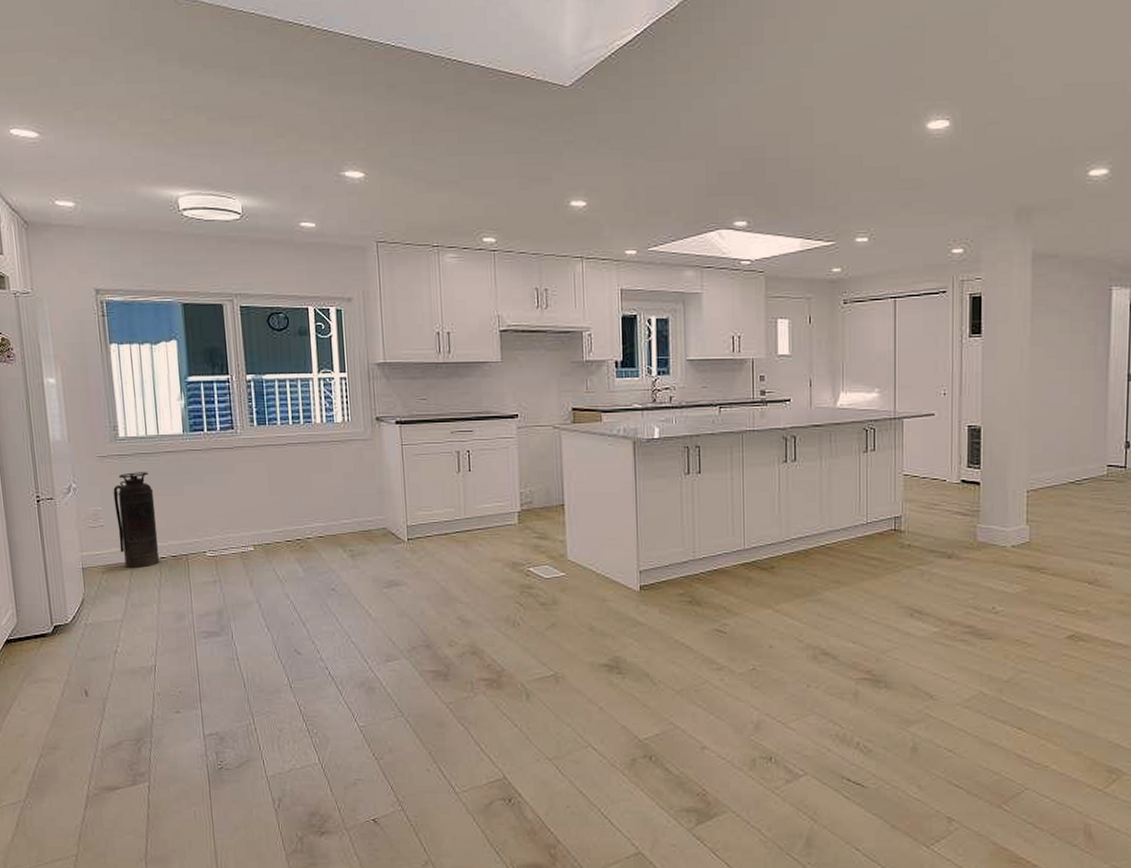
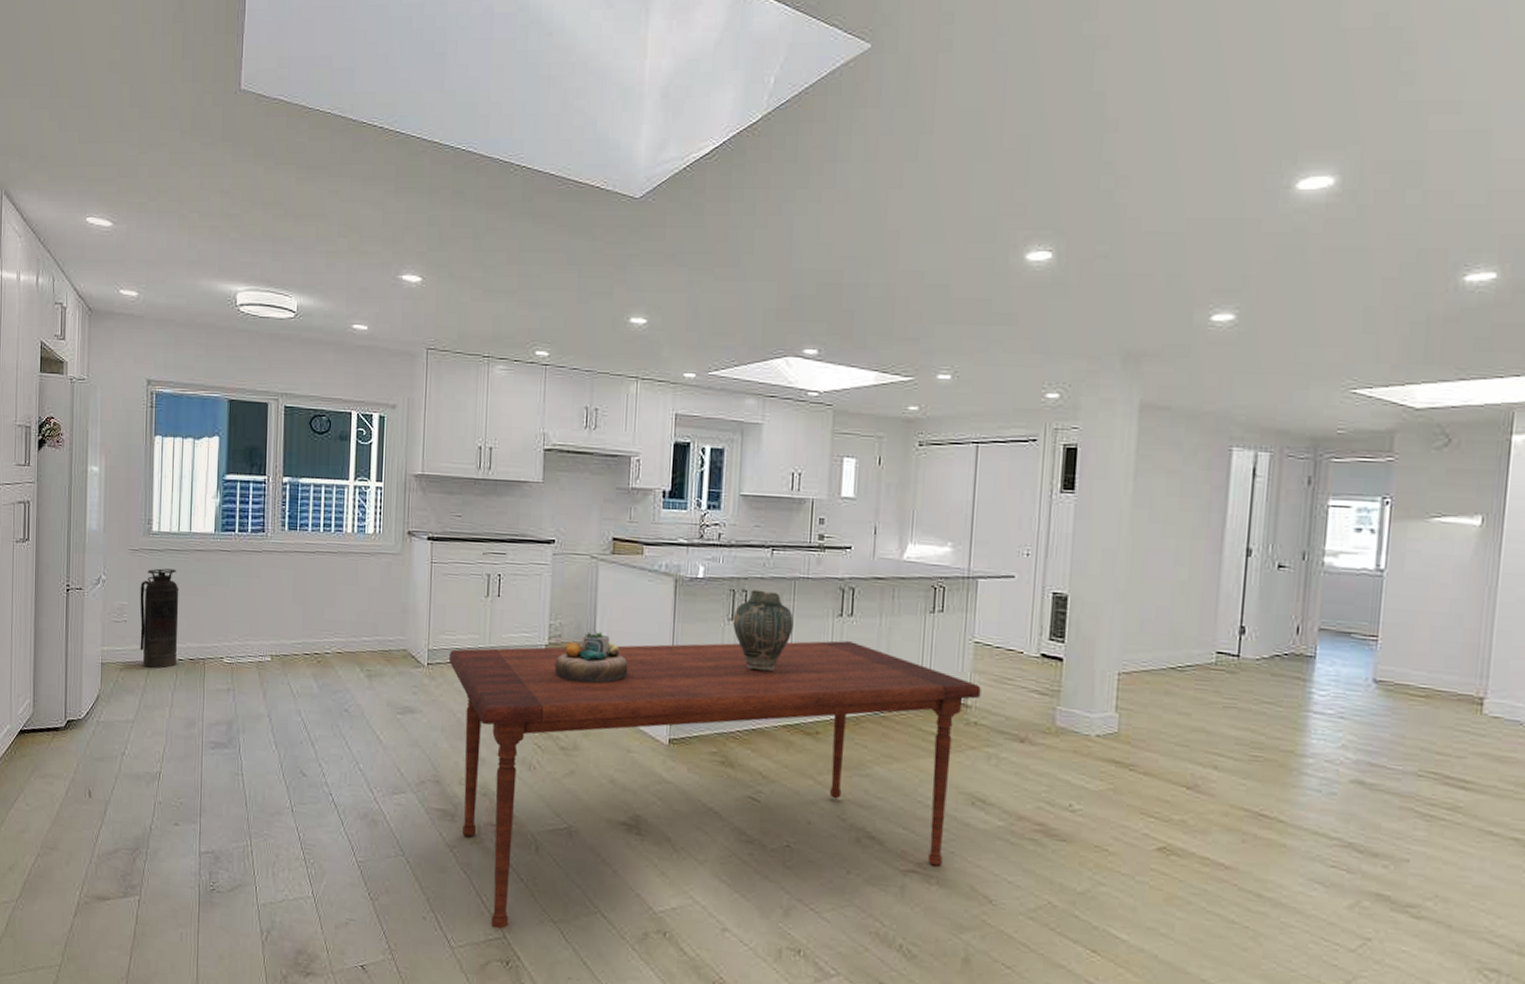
dining table: none [427,484,912,771] -> present [448,640,981,929]
decorative bowl: none [529,494,597,543] -> present [555,630,628,684]
vase: none [689,445,744,517] -> present [732,589,794,672]

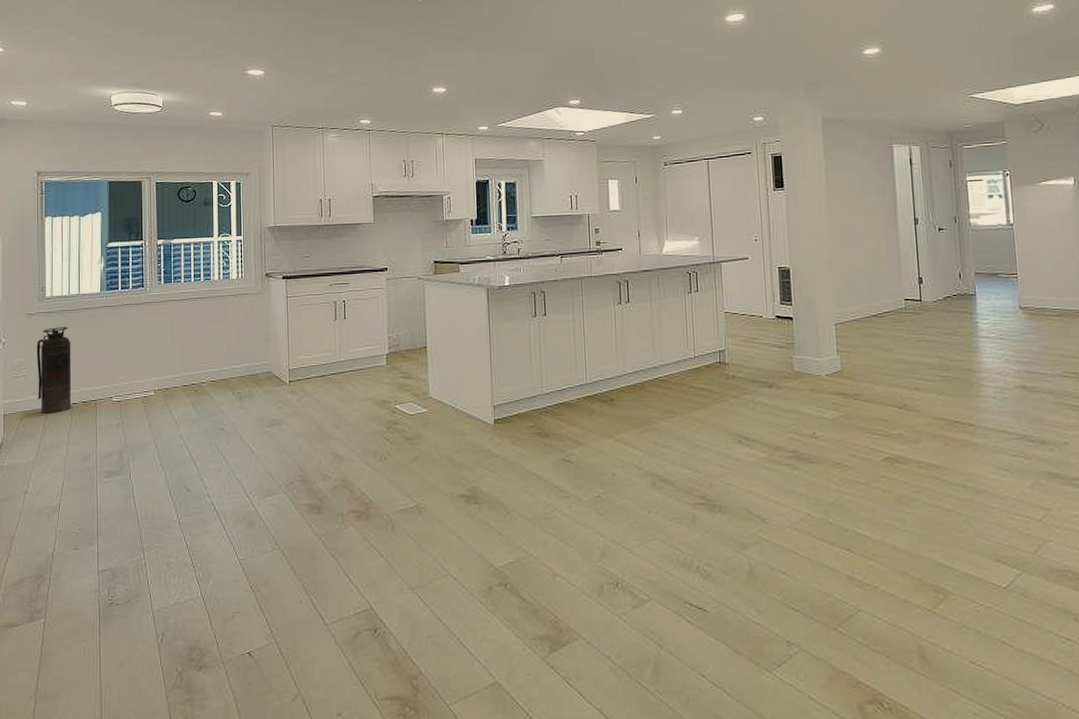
dining table: present [448,640,981,929] -> none [306,323,735,602]
decorative bowl: present [555,630,628,684] -> none [395,338,456,382]
vase: present [732,589,794,672] -> none [536,290,584,355]

